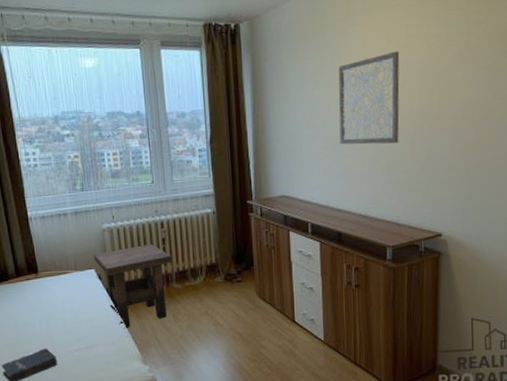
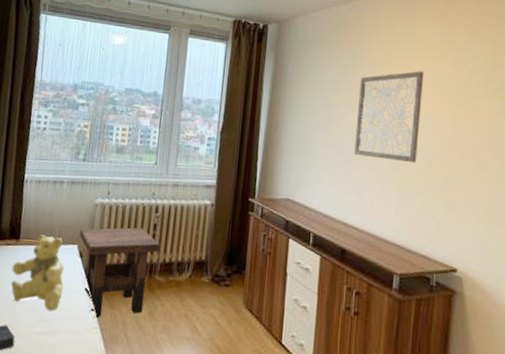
teddy bear: none [37,265,91,330] -> present [10,234,64,311]

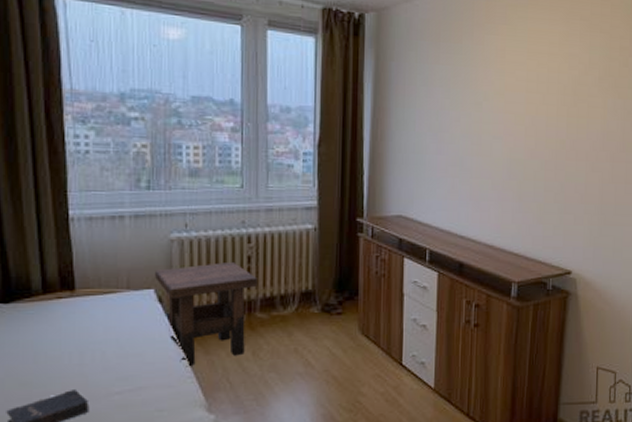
teddy bear: present [10,234,64,311] -> none [70,282,143,367]
wall art: present [354,71,425,164] -> none [469,67,540,169]

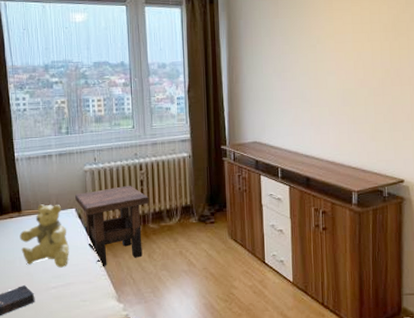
teddy bear: none [70,282,143,367] -> present [19,204,69,268]

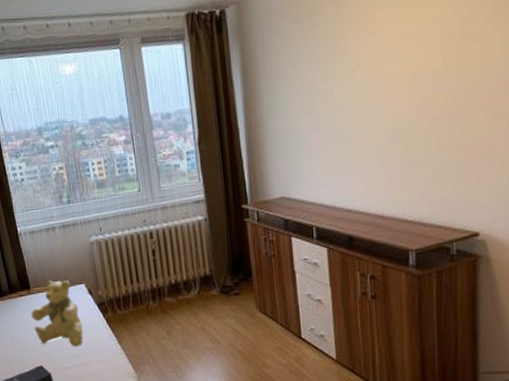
side table: present [75,185,150,267] -> none [83,255,164,346]

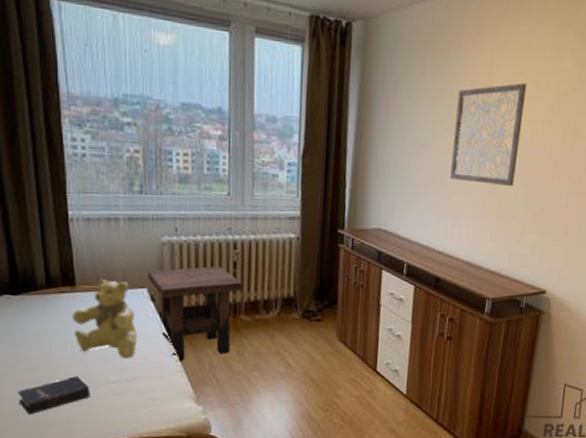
side table: none [83,255,164,346] -> present [148,266,243,362]
wall art: none [341,19,420,135] -> present [450,83,527,187]

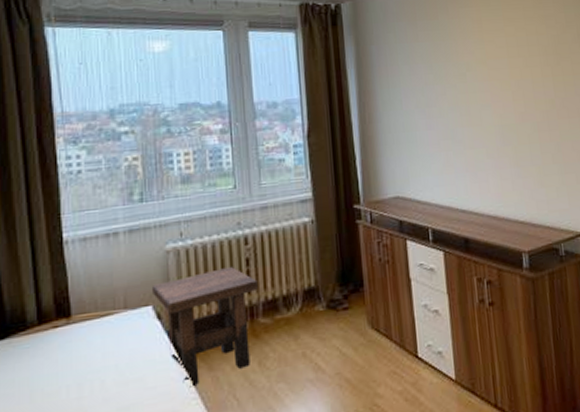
teddy bear: present [72,279,137,359] -> none [67,302,143,395]
wall art: present [450,83,527,187] -> none [453,33,526,135]

